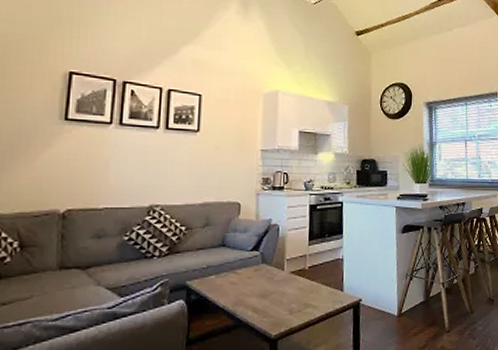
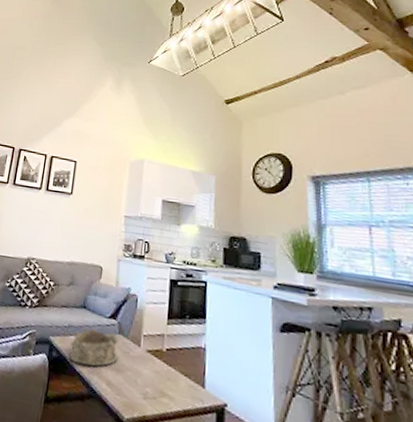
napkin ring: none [210,263,264,301] -> present [69,327,119,368]

